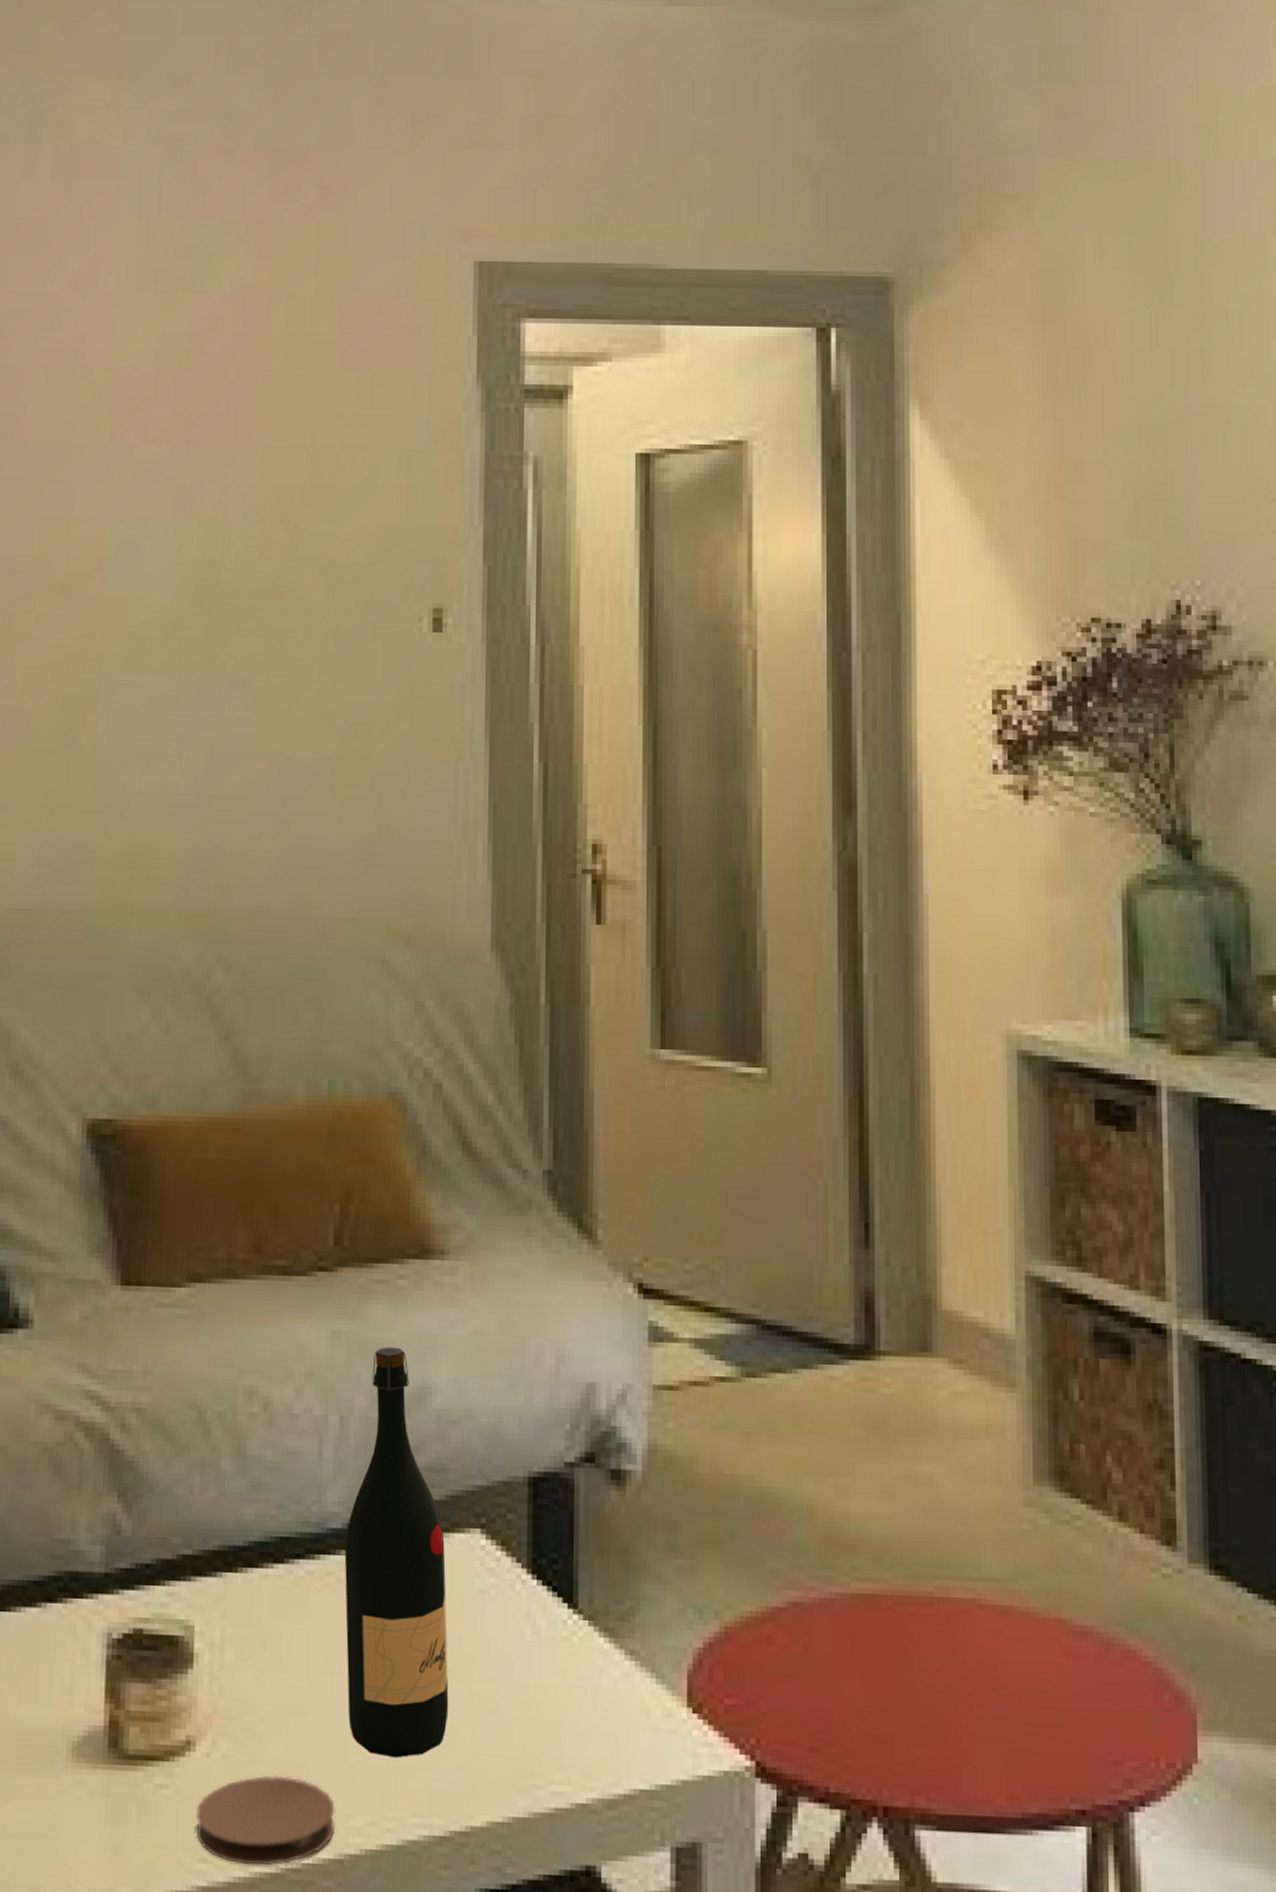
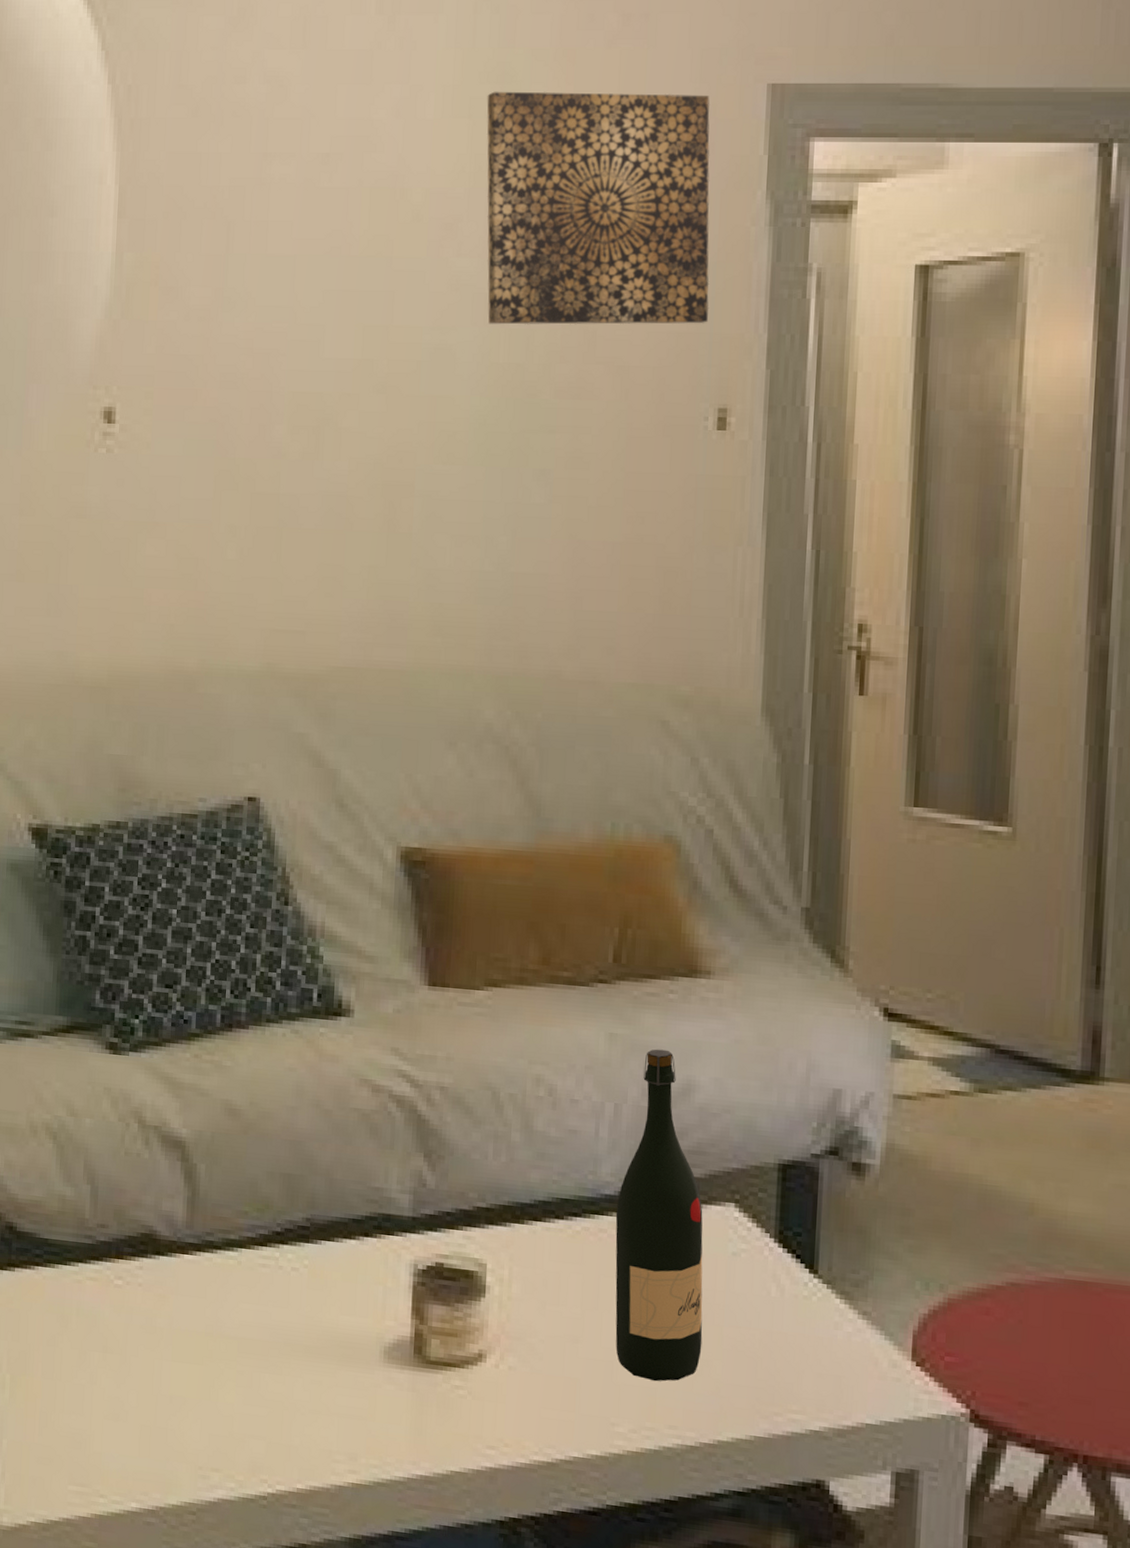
wall art: none [174,265,420,518] -> present [486,91,710,325]
coaster: present [195,1775,336,1866] -> none [485,1386,603,1457]

